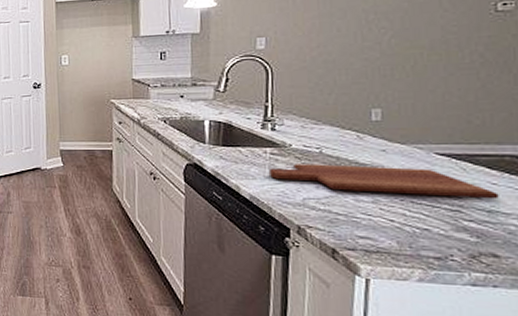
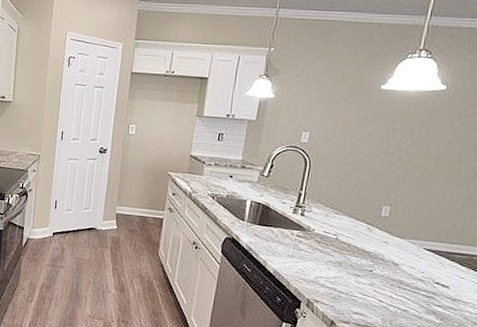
cutting board: present [270,164,499,200] -> none [293,246,464,291]

